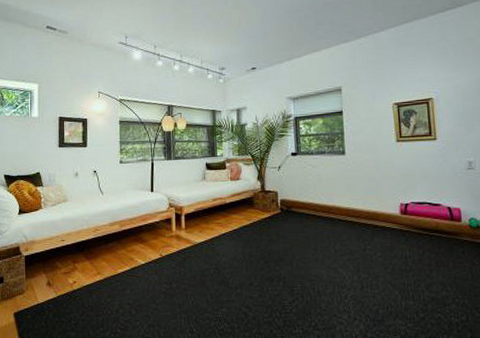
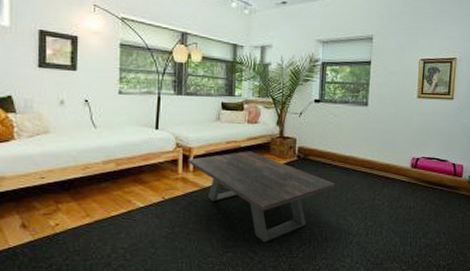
coffee table: none [180,206,323,297] -> present [188,151,336,242]

